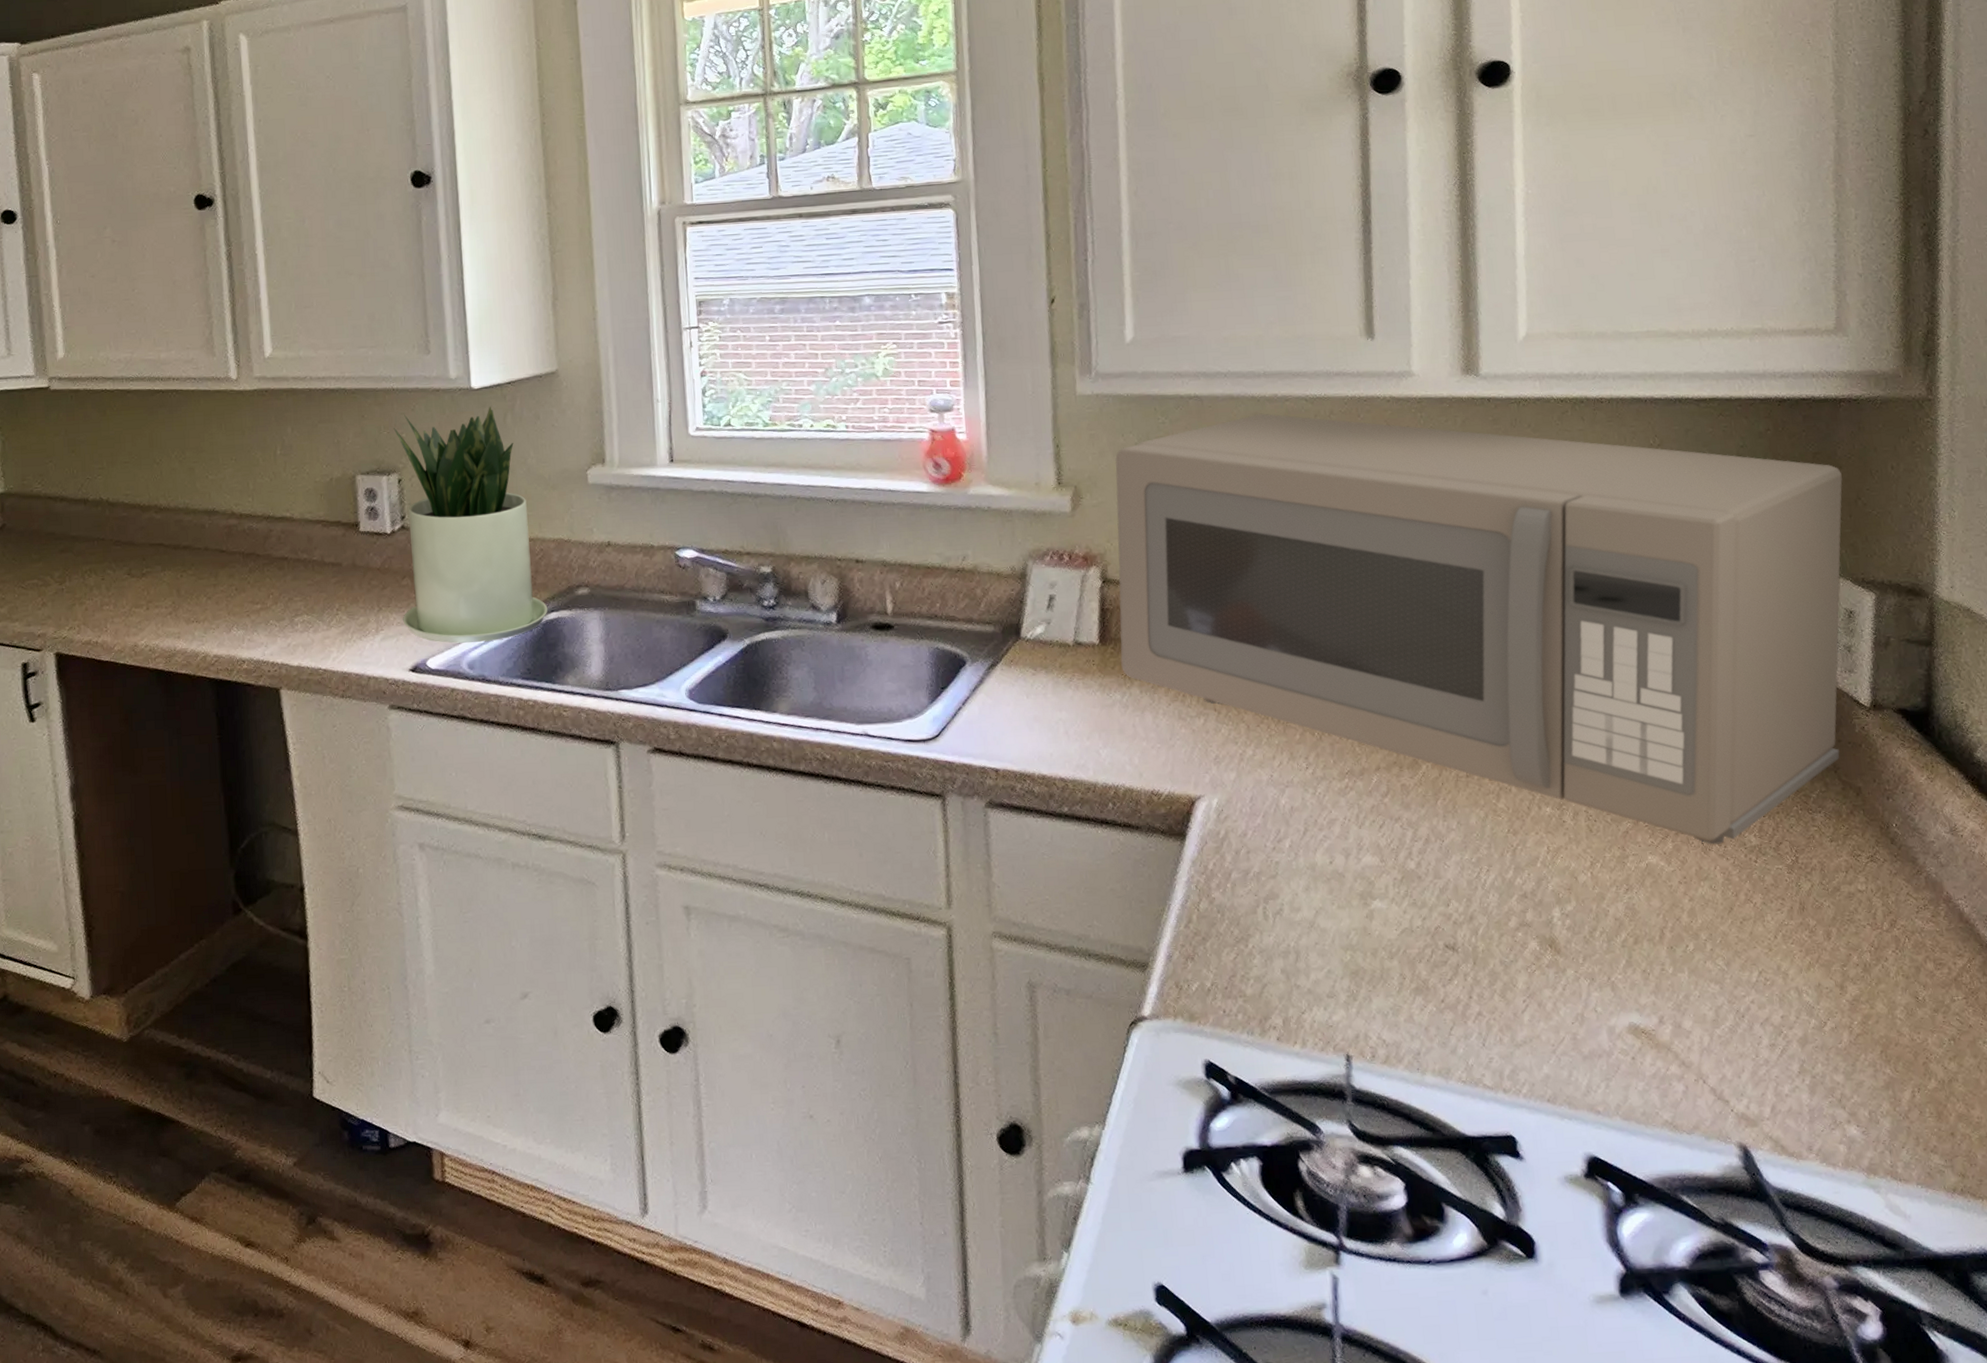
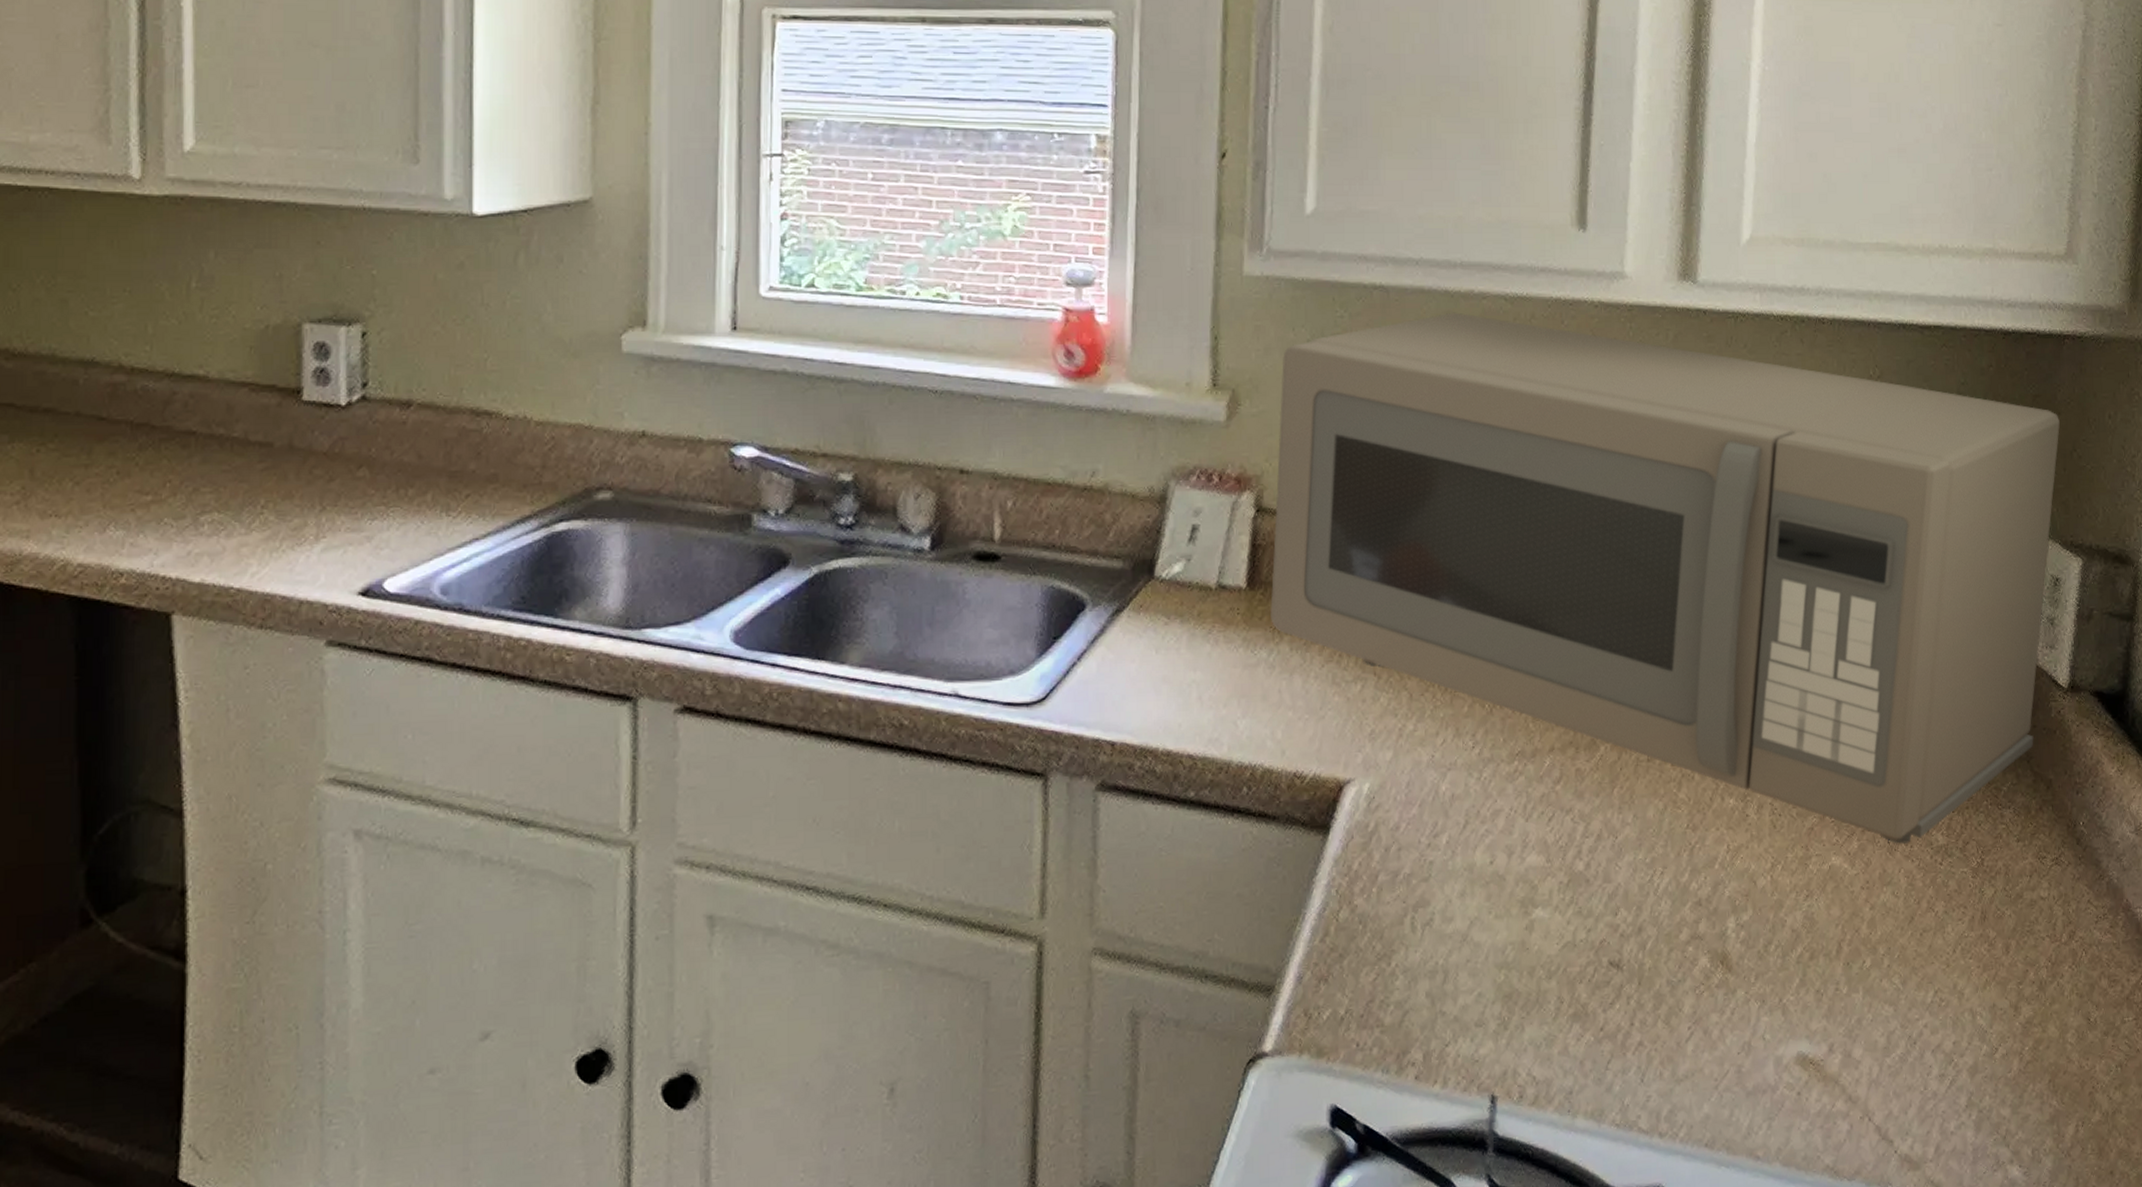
planter: present [393,407,548,643] -> none [354,241,555,560]

